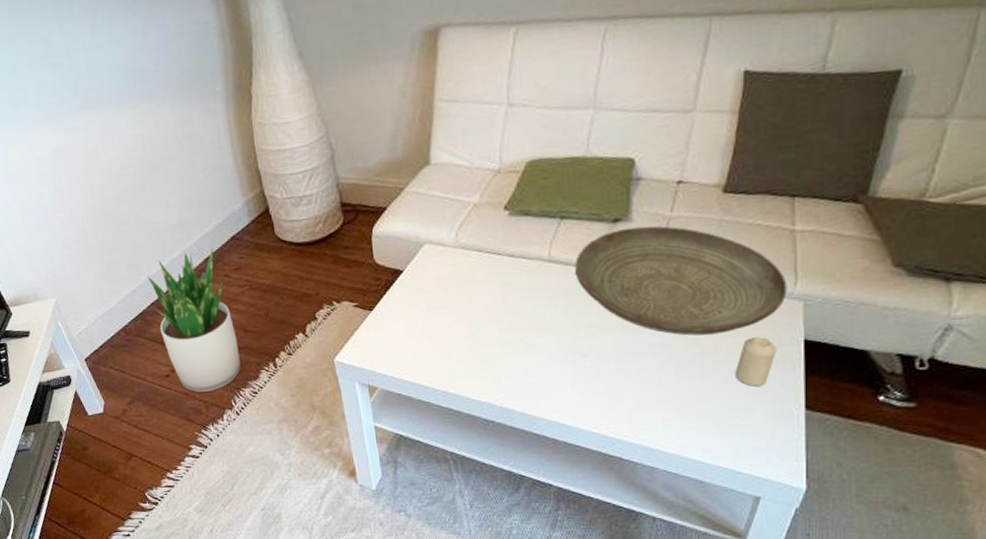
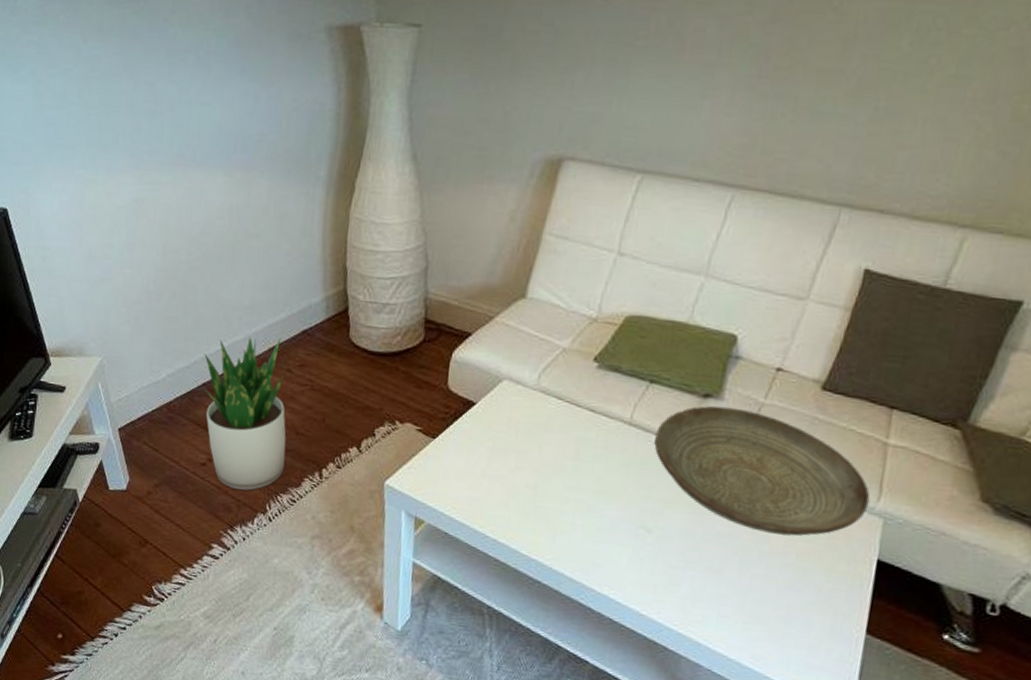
candle: present [735,336,777,387] -> none [799,546,848,600]

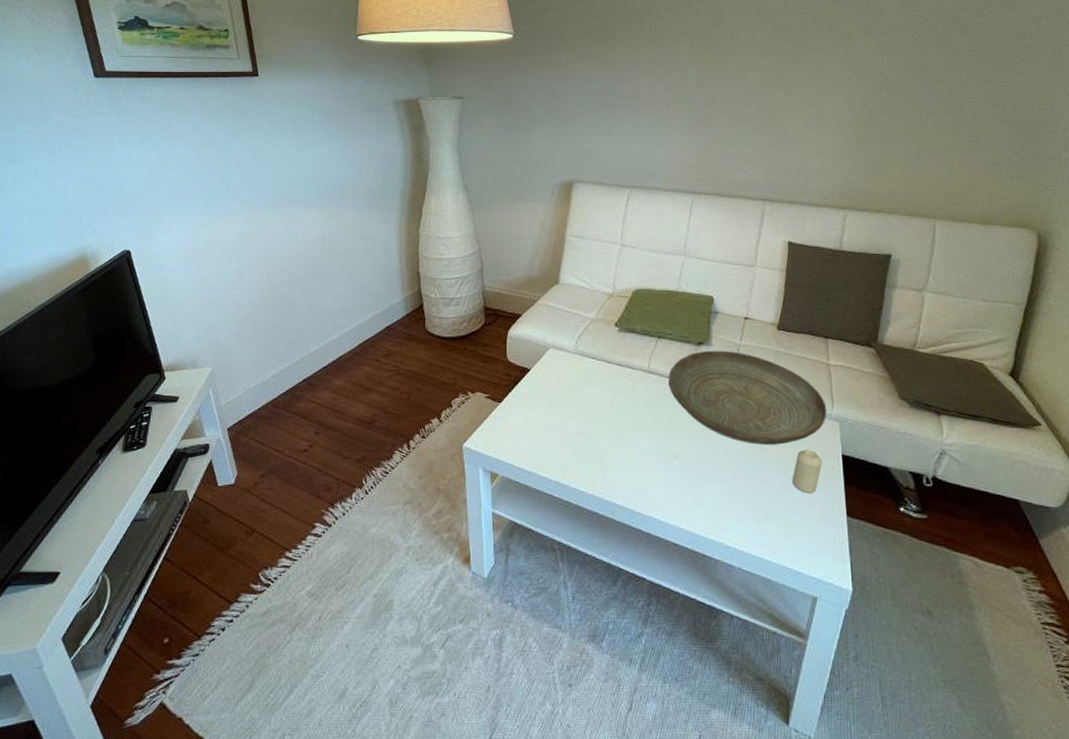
planter: present [203,337,287,491] -> none [304,334,378,469]
candle: none [799,546,848,600] -> present [792,449,822,493]

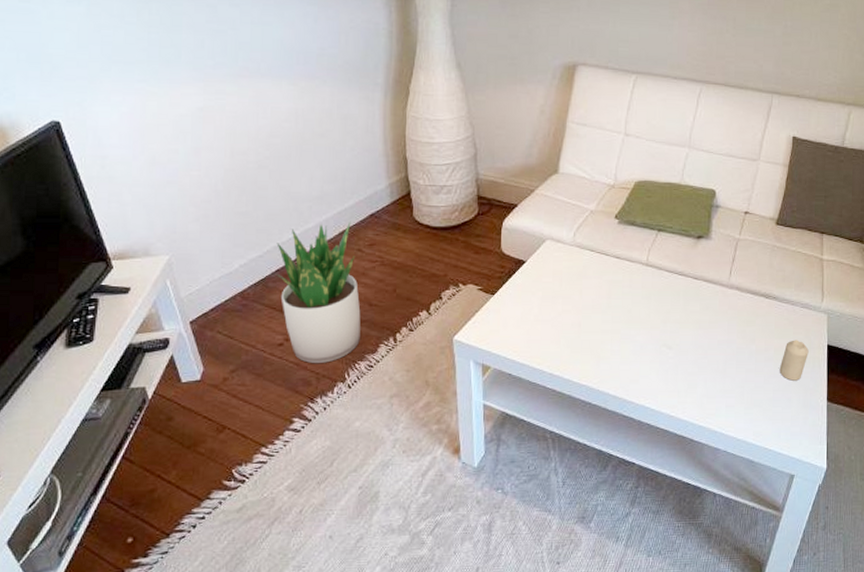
planter: none [304,334,378,469] -> present [276,222,361,363]
decorative bowl: present [668,350,827,445] -> none [666,244,817,336]

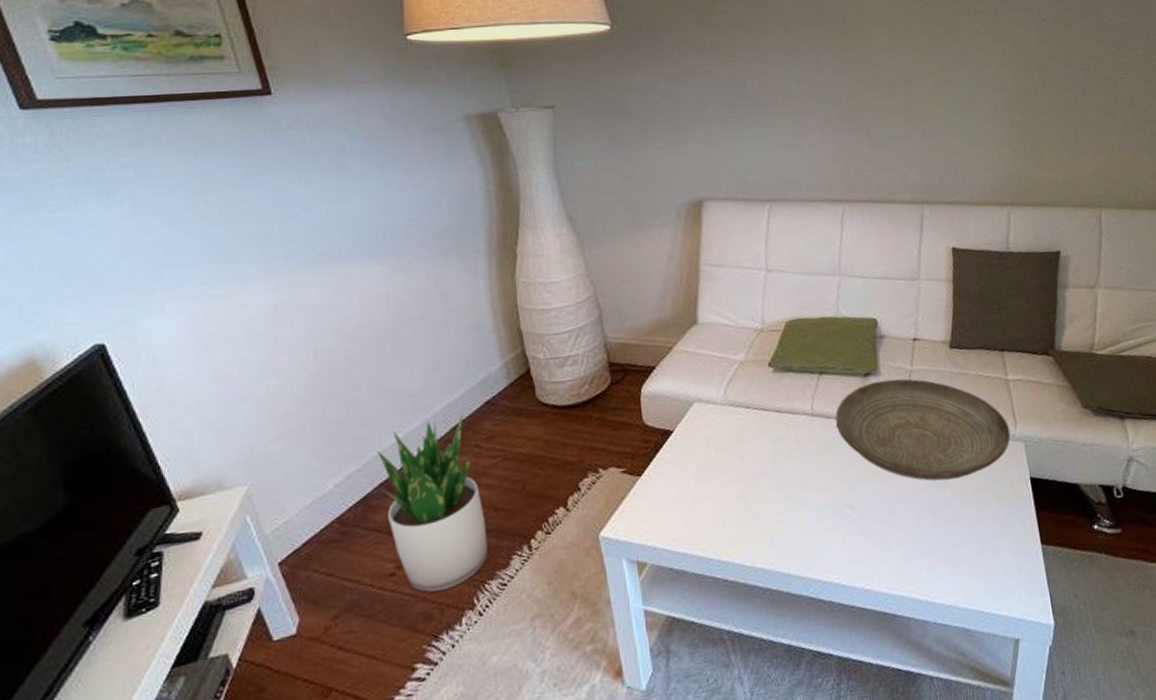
decorative bowl: none [666,244,817,336] -> present [835,379,1011,481]
candle: present [779,340,809,381] -> none [981,476,1011,526]

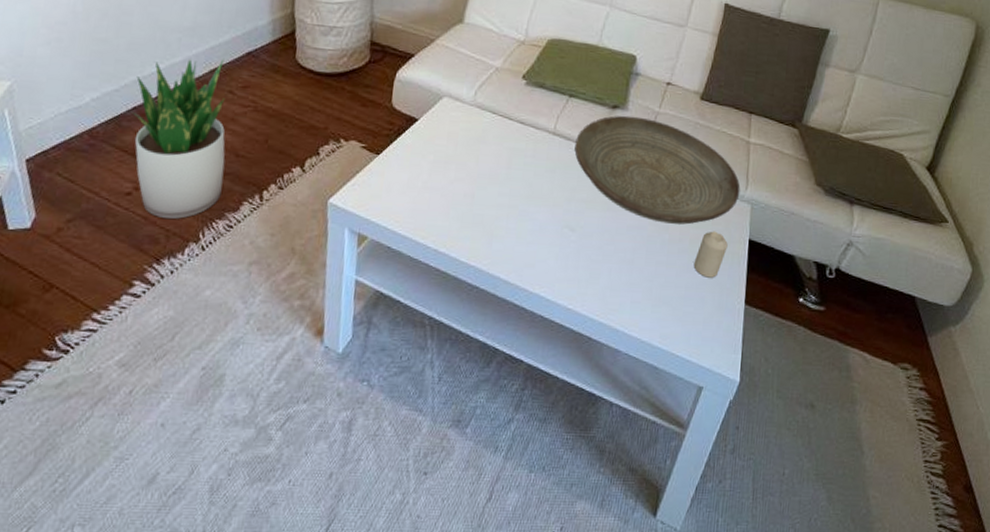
candle: none [981,476,1011,526] -> present [693,231,728,278]

